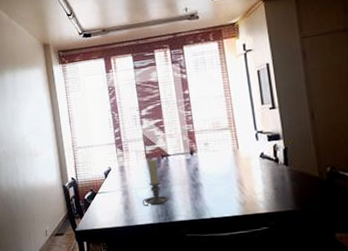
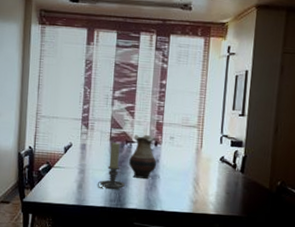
vase: none [168,145,197,190] -> present [129,134,157,180]

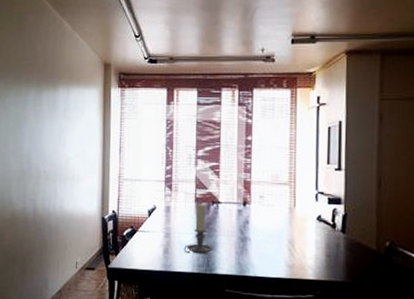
vase: present [129,134,157,180] -> none [216,194,247,243]

